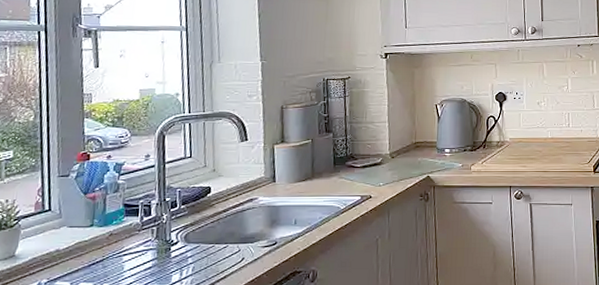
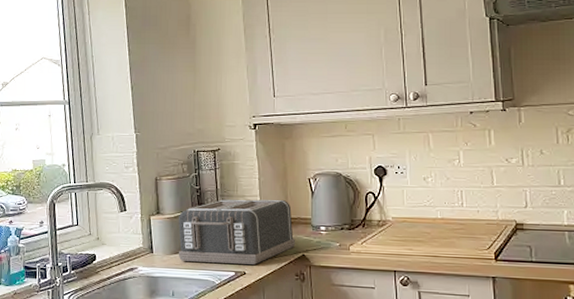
toaster: none [302,124,421,188] -> present [178,199,295,265]

